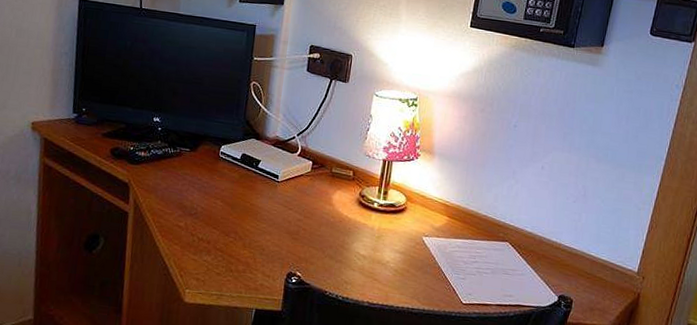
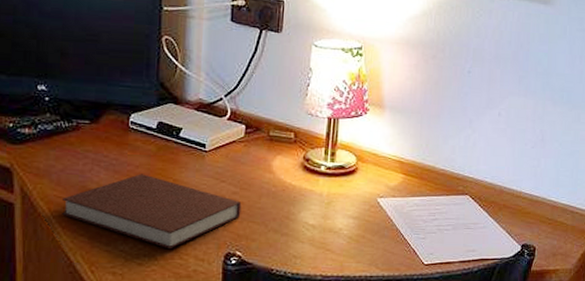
notebook: none [162,196,304,264] -> present [62,174,242,250]

